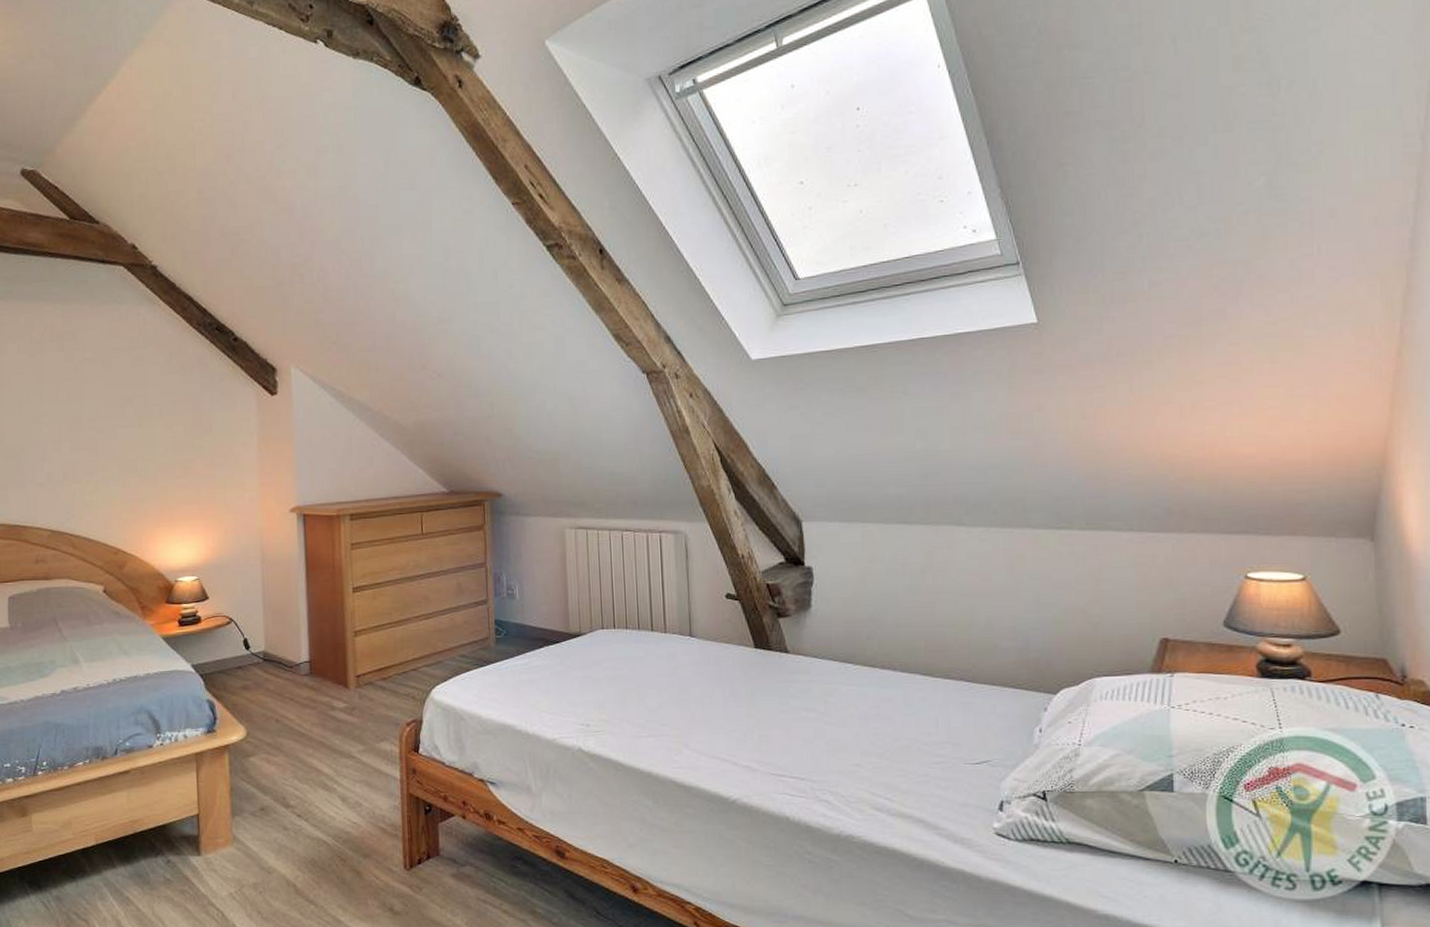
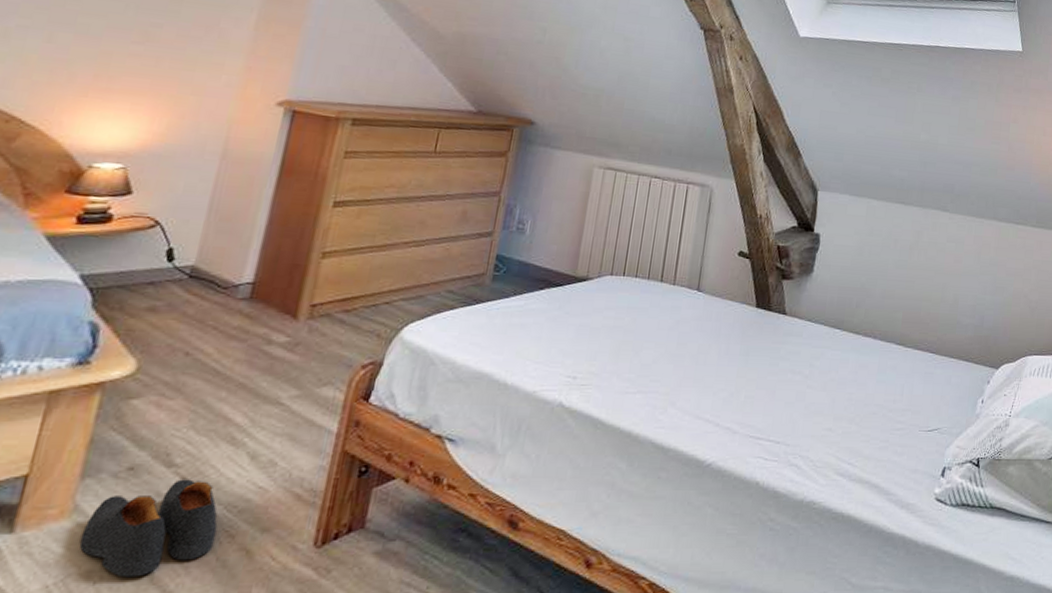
shoes: none [243,817,333,889] -> present [79,479,218,578]

